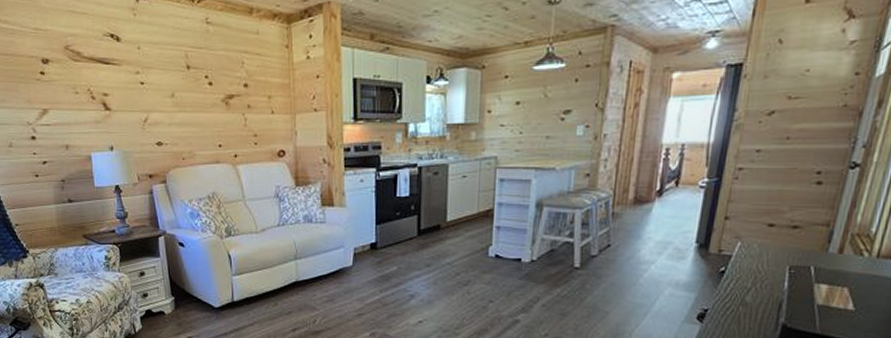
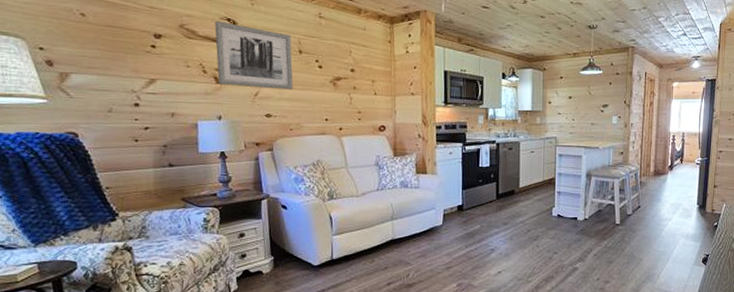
wall art: none [98,38,183,113] -> present [214,21,294,90]

